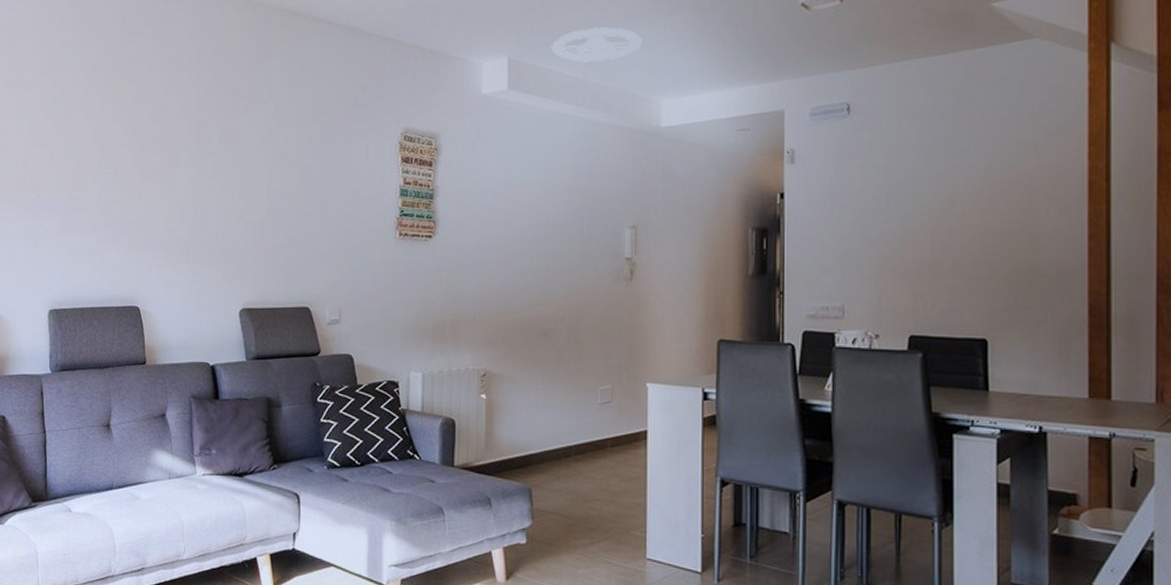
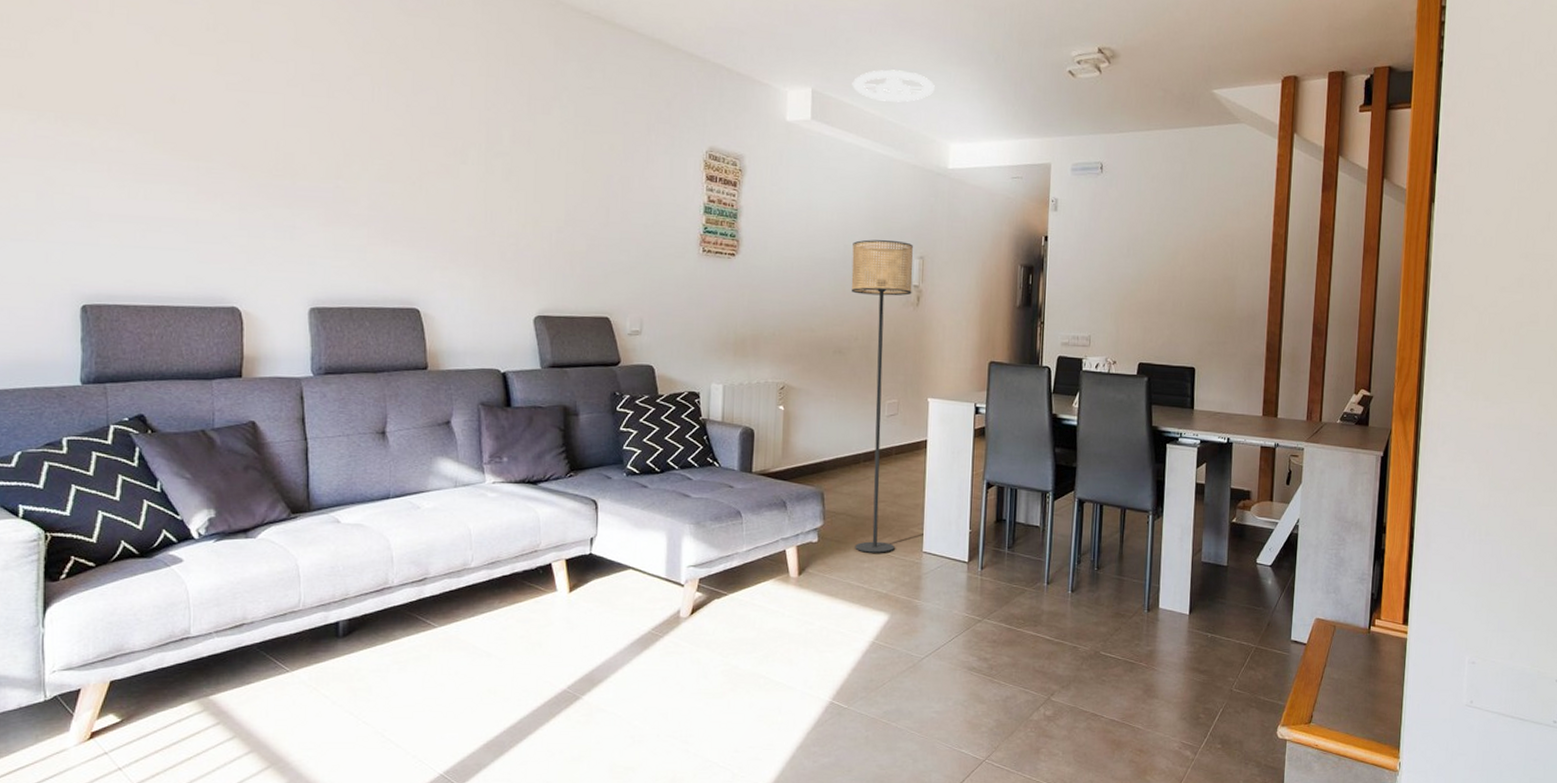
floor lamp: none [555,211,625,559] -> present [851,239,913,553]

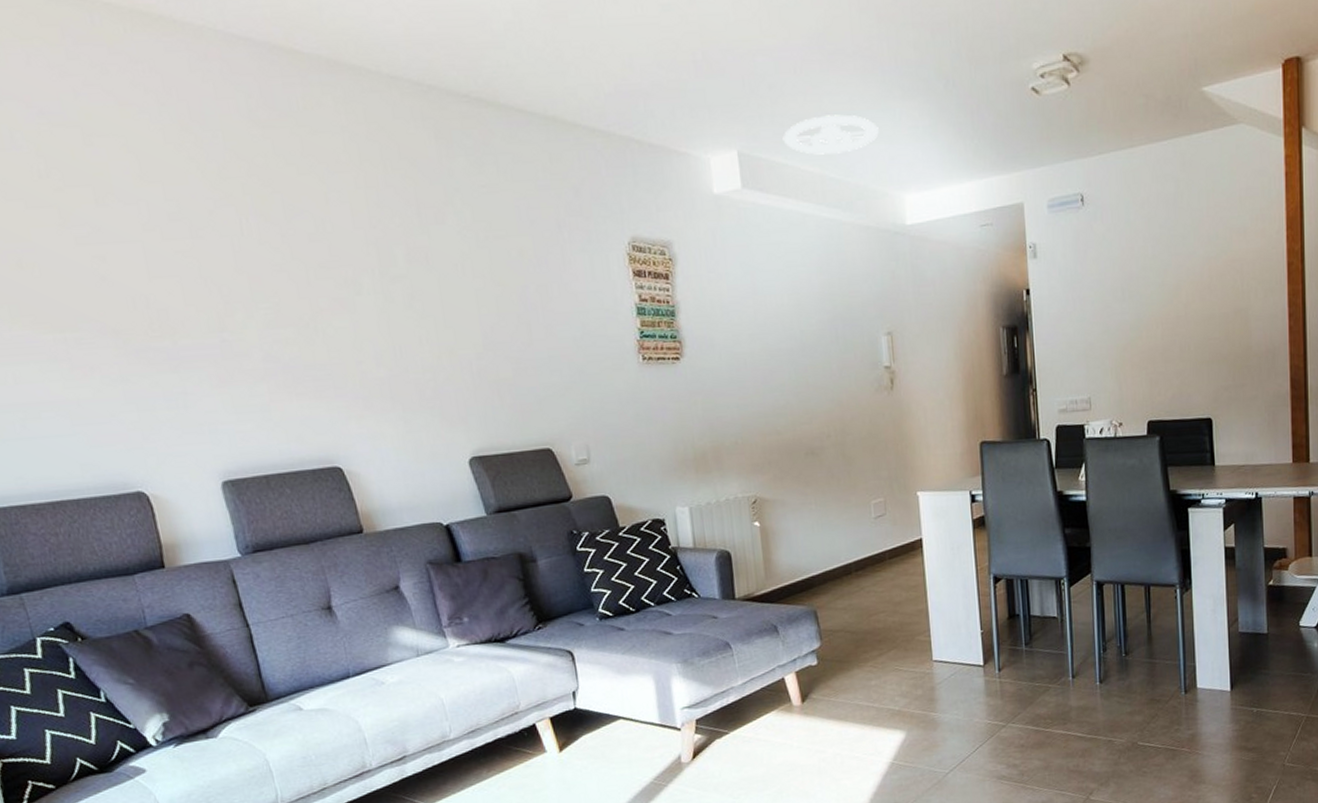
floor lamp: present [851,239,913,553] -> none [810,317,902,670]

